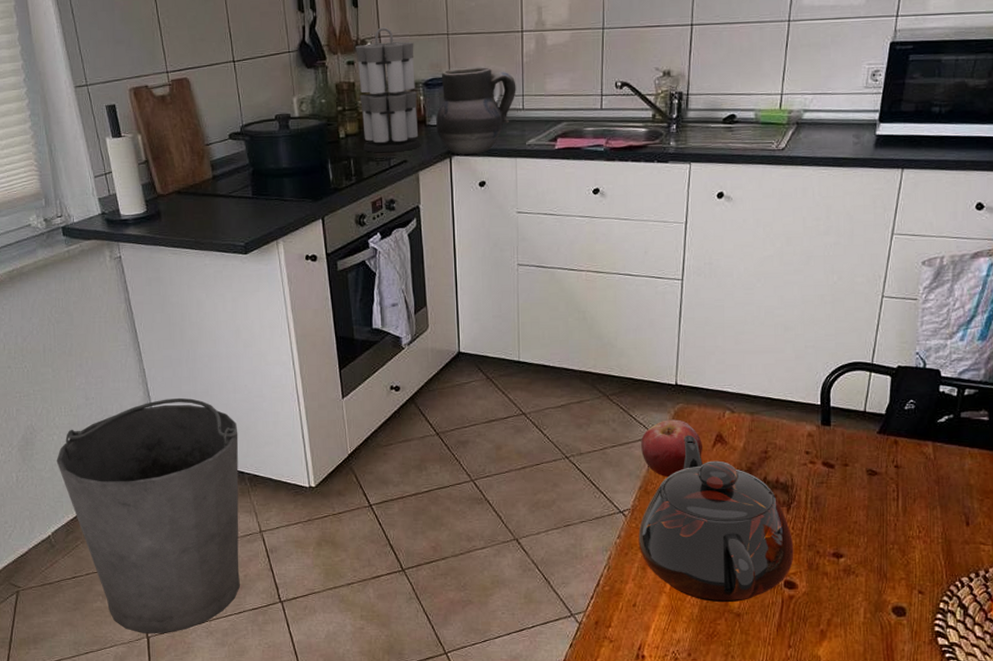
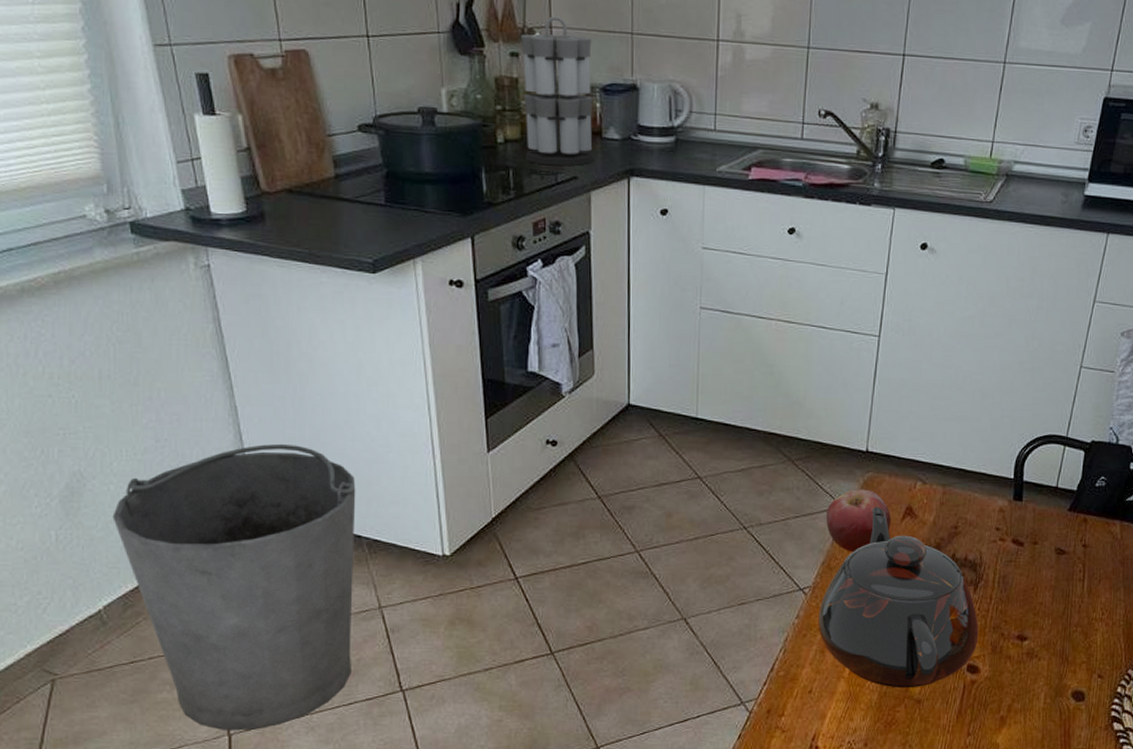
ceramic jug: present [436,66,516,155] -> none [614,75,708,177]

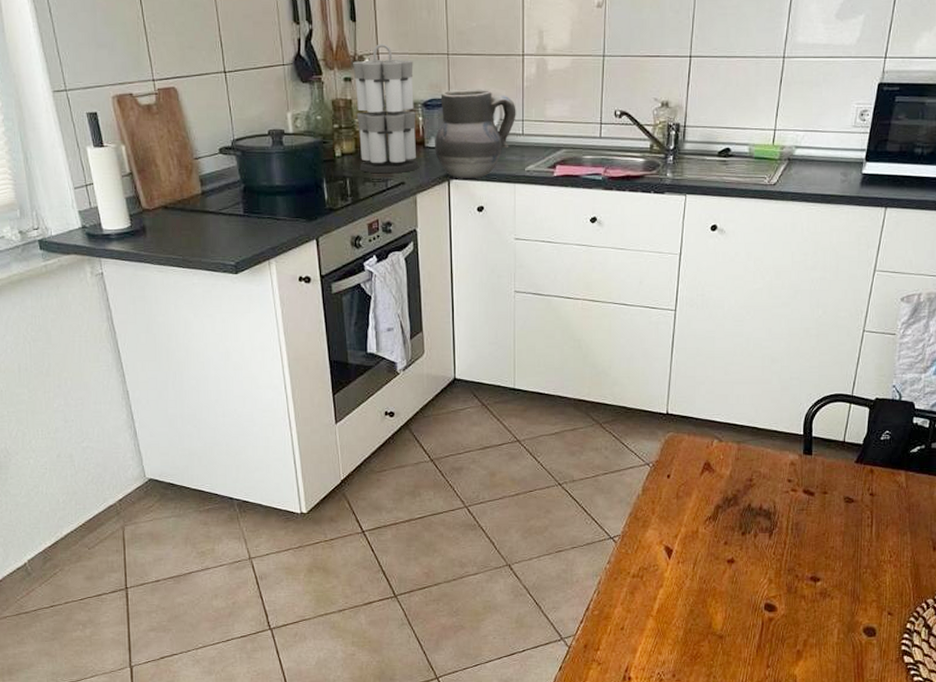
bucket: present [112,443,356,730] -> none [33,421,228,663]
ceramic jug: none [614,75,708,177] -> present [435,89,516,178]
teapot: present [818,506,979,688] -> none [627,463,775,625]
fruit: present [826,489,892,551] -> none [632,447,692,503]

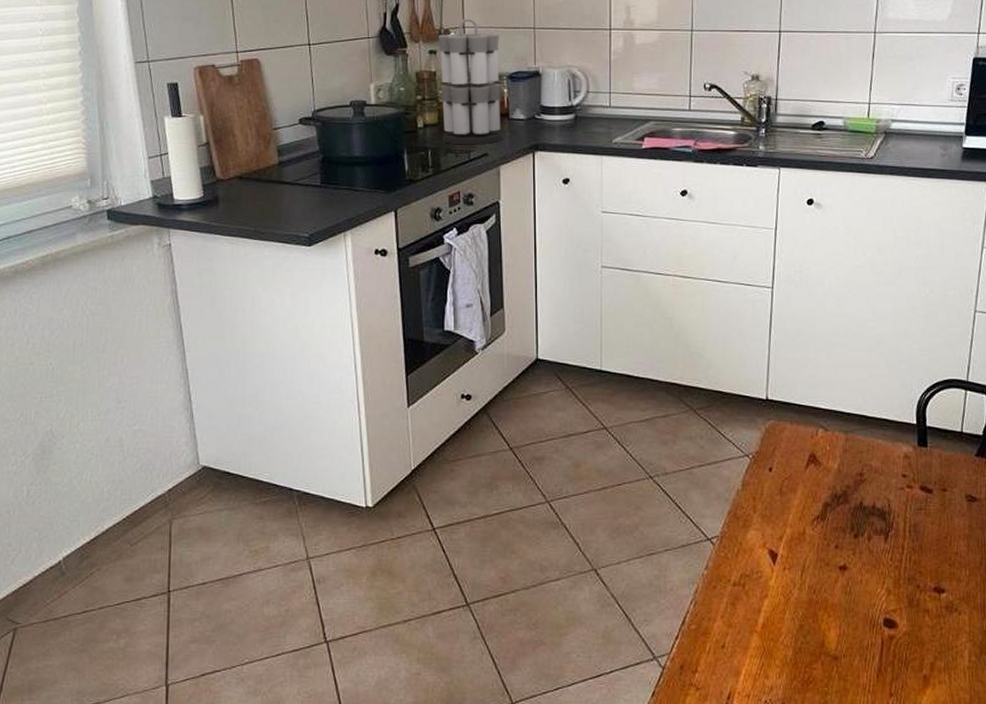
ceramic jug: present [435,89,516,178] -> none [520,62,603,150]

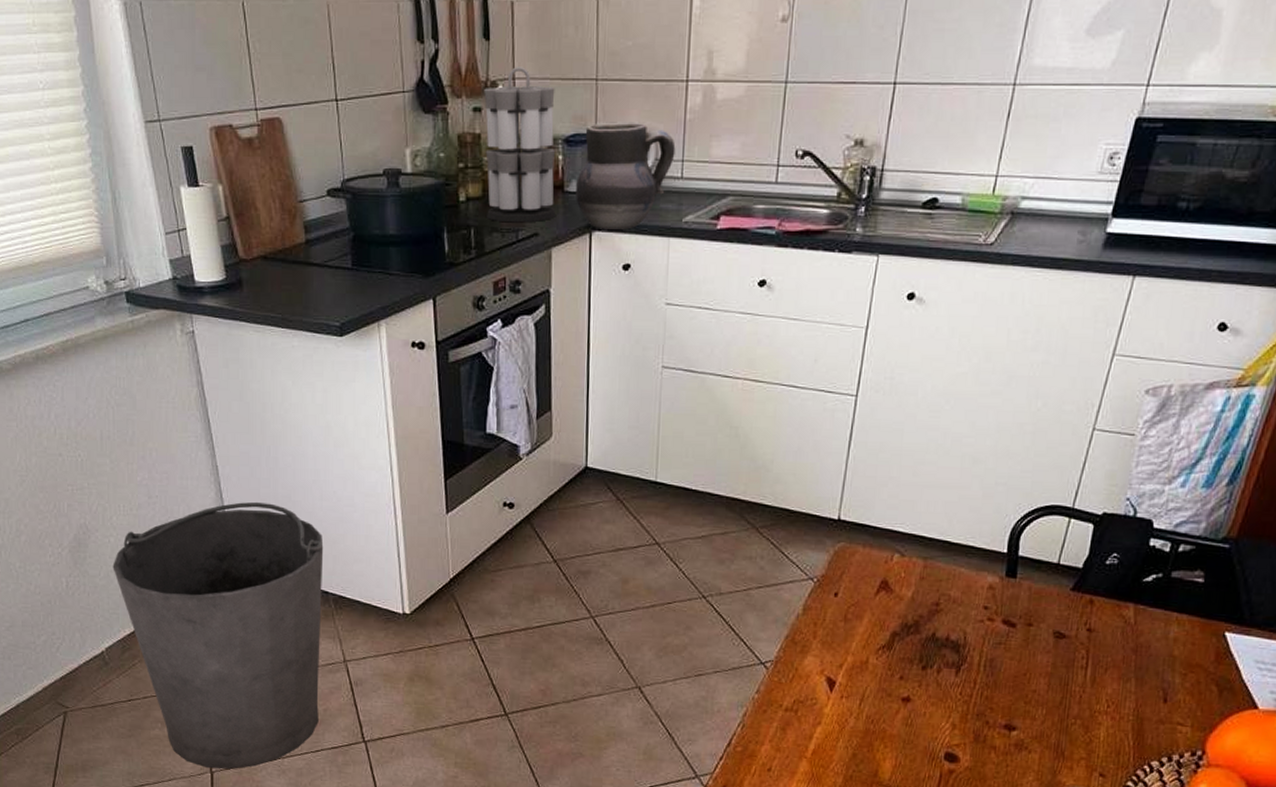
bucket: none [76,402,289,680] -> present [112,501,324,769]
ceramic jug: none [520,62,603,150] -> present [576,122,676,230]

